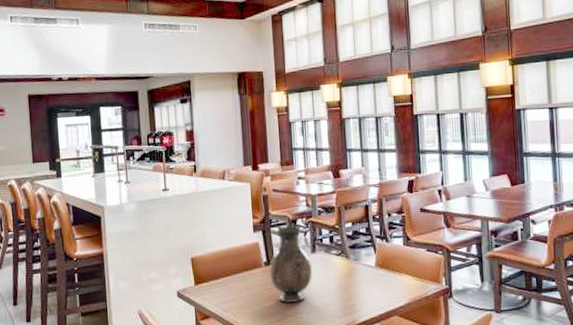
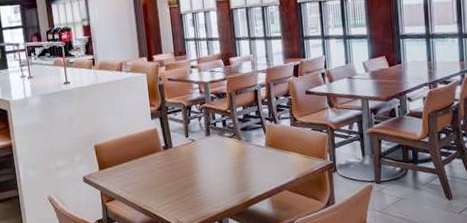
vase: present [270,225,313,303] -> none [168,111,208,183]

